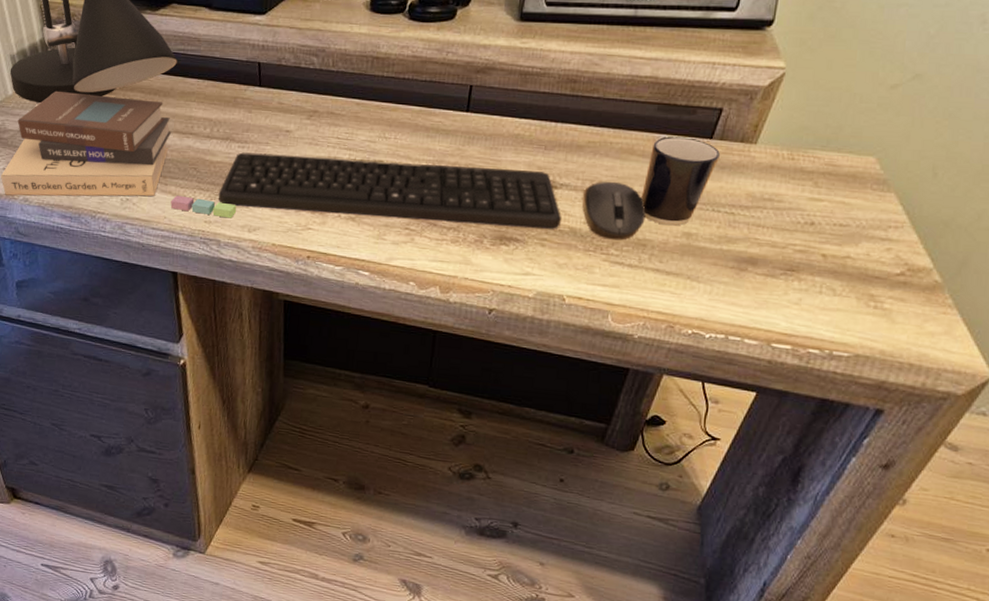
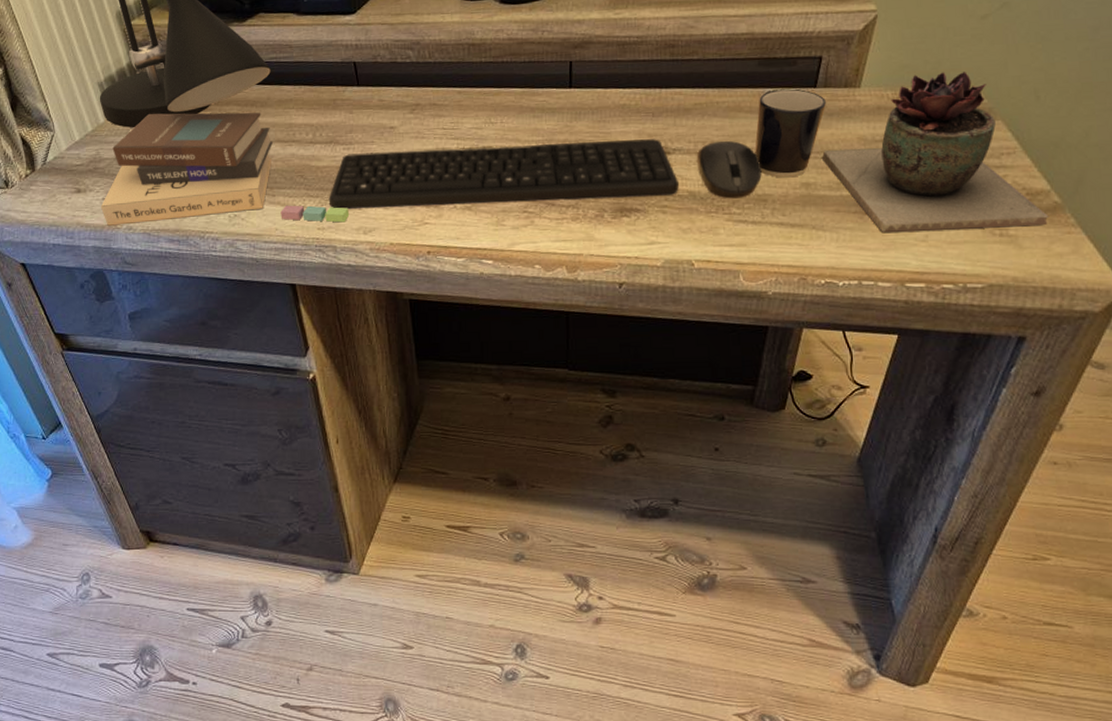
succulent plant: none [708,137,927,303] -> present [822,72,1049,234]

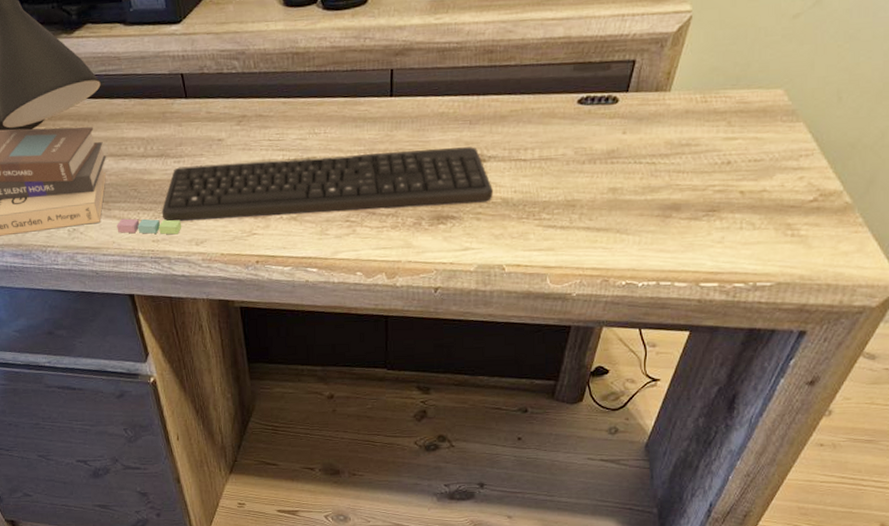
computer mouse: present [696,140,762,199] -> none [510,147,572,205]
mug: present [755,89,827,178] -> none [566,93,638,184]
succulent plant: present [822,72,1049,234] -> none [630,73,839,236]

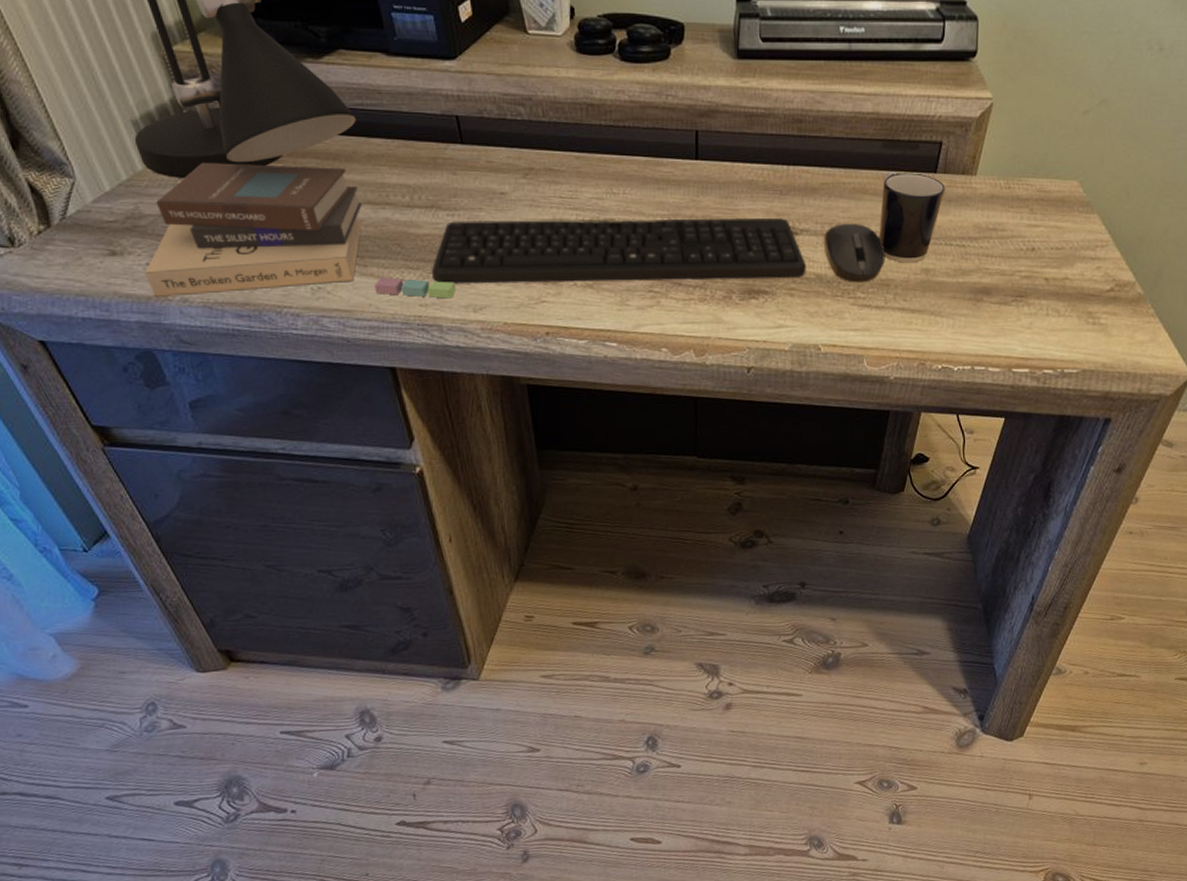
computer mouse: none [510,147,572,205] -> present [823,223,885,283]
mug: none [566,93,638,184] -> present [879,173,946,263]

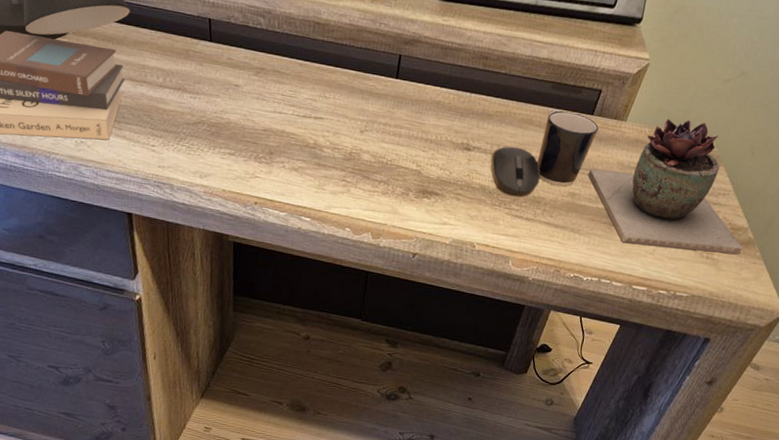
sticky notes: present [374,277,457,299] -> none [125,140,189,165]
computer keyboard: present [431,218,806,283] -> none [171,103,473,185]
succulent plant: none [941,164,1134,320] -> present [588,118,744,255]

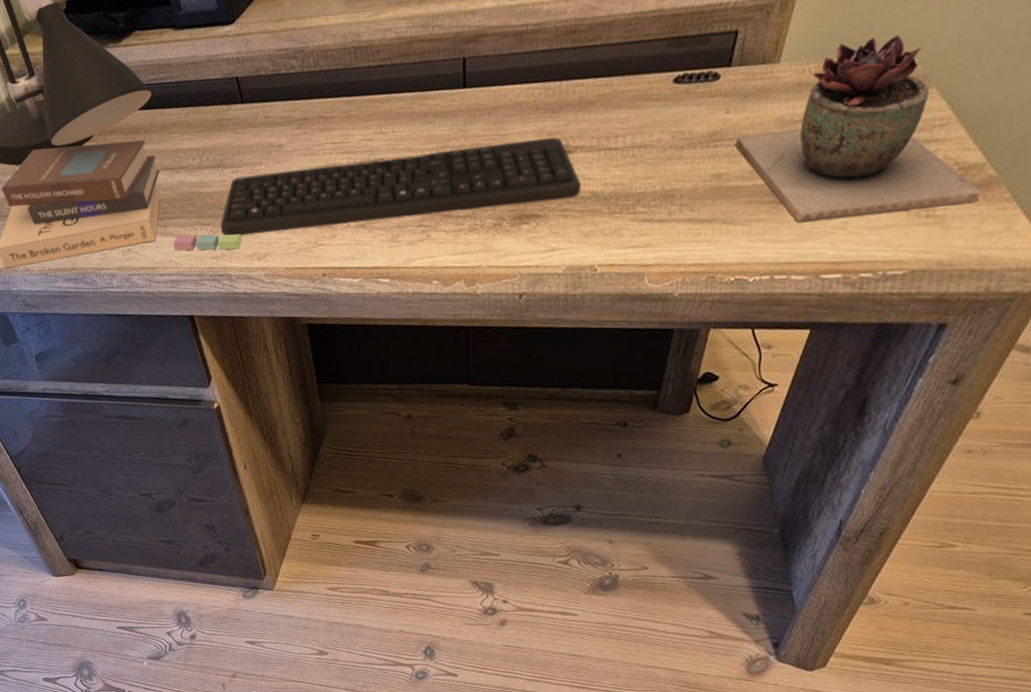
sticky notes: none [125,140,189,165] -> present [173,234,243,251]
computer keyboard: none [171,103,473,185] -> present [220,137,581,236]
computer mouse: present [490,146,540,198] -> none [599,133,670,197]
mug: present [537,111,599,187] -> none [662,70,742,171]

